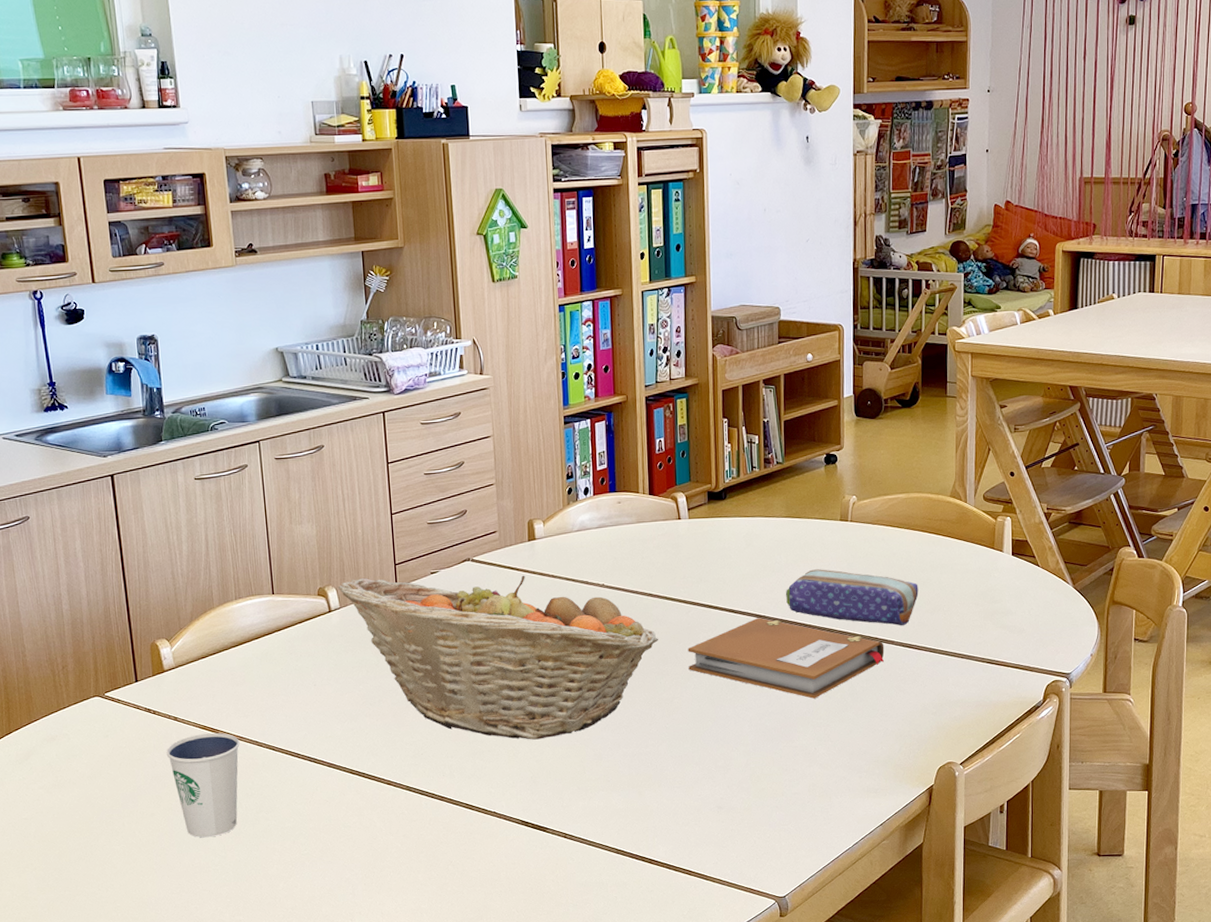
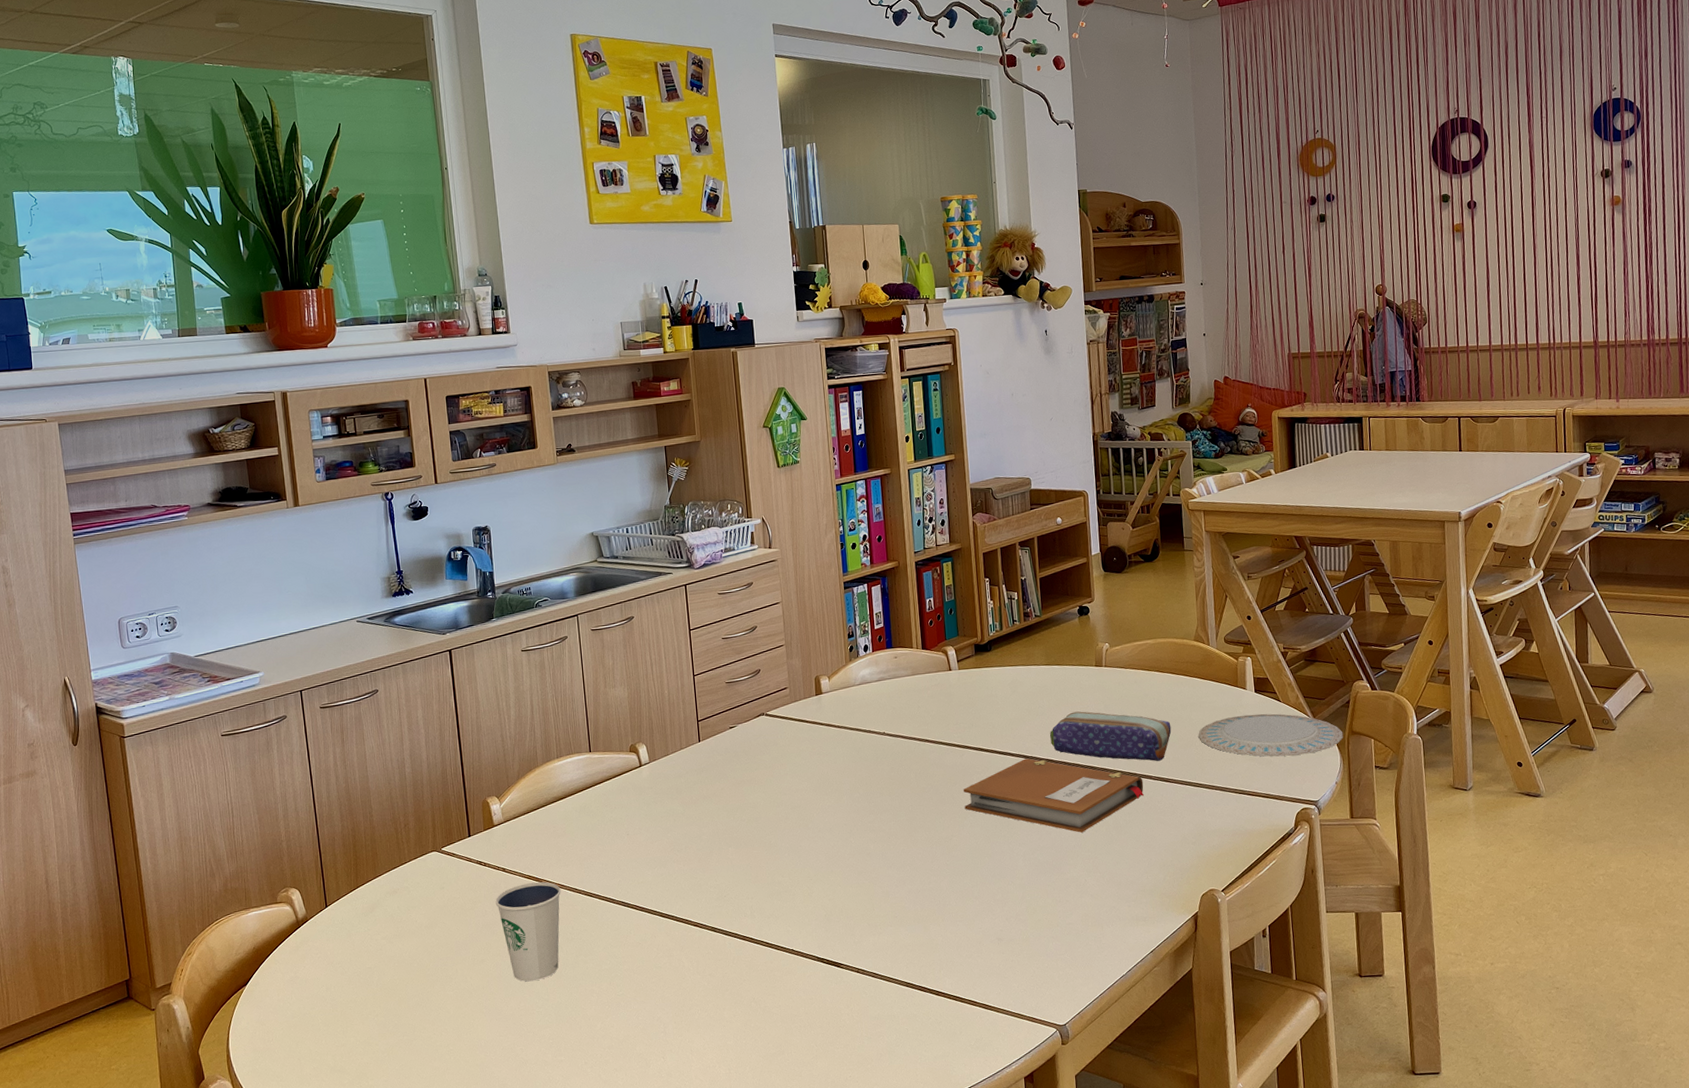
fruit basket: present [338,575,658,740] -> none [647,726,936,880]
plate: none [947,578,1104,625] -> present [1198,713,1344,757]

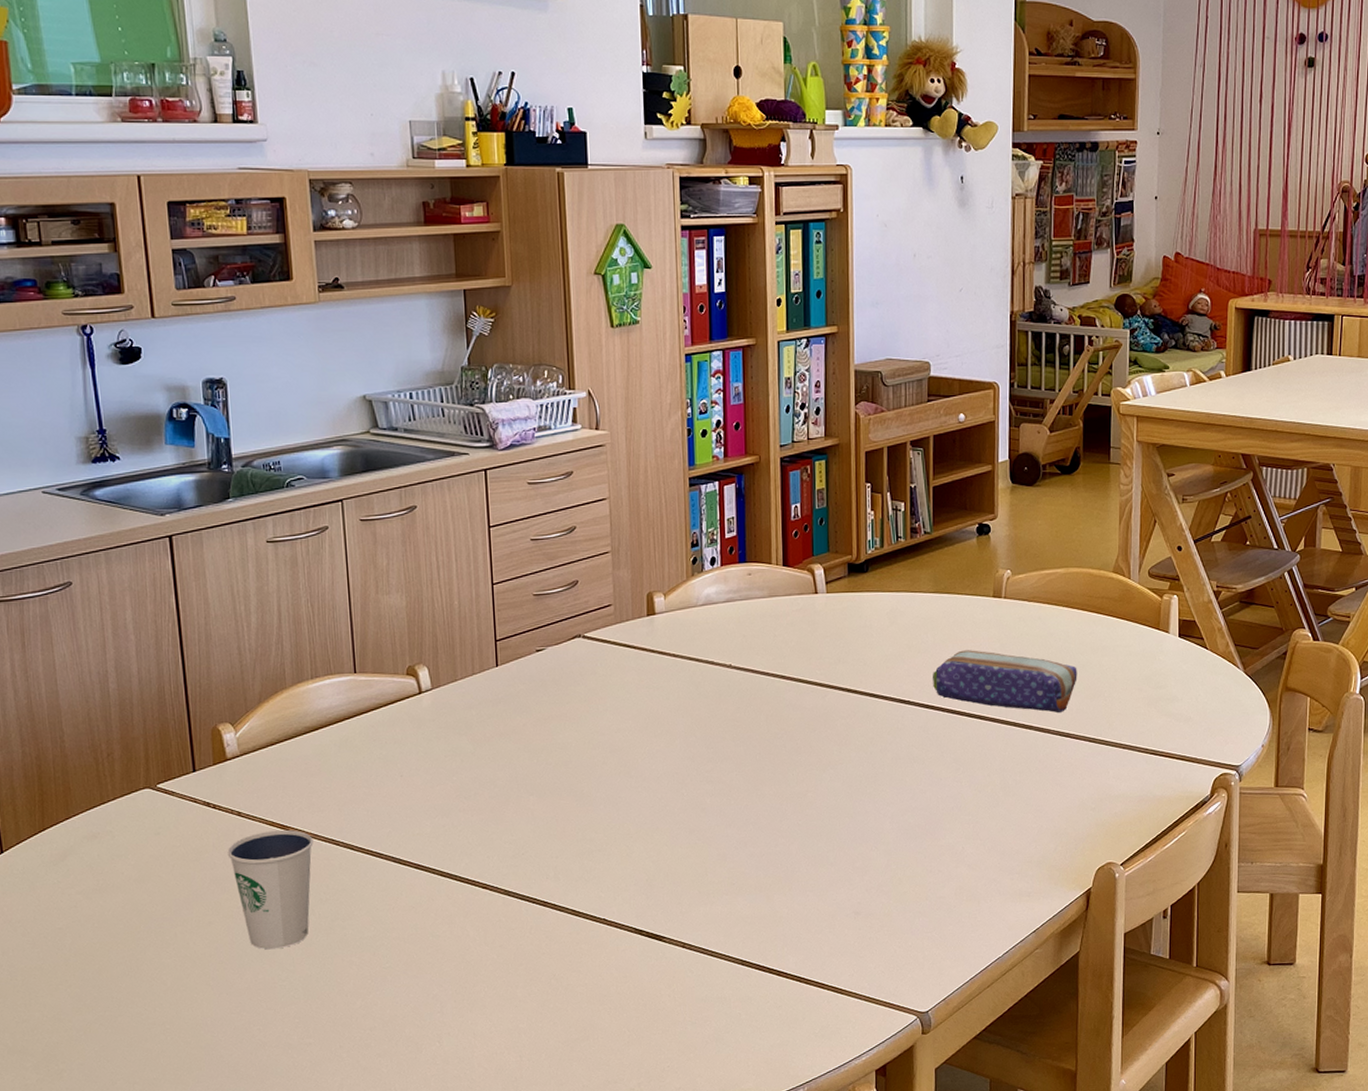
notebook: present [963,758,1144,833] -> none [823,703,1040,793]
plate: present [1198,713,1344,757] -> none [1108,662,1276,713]

